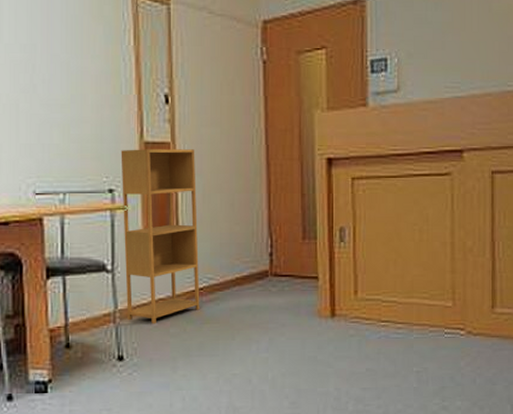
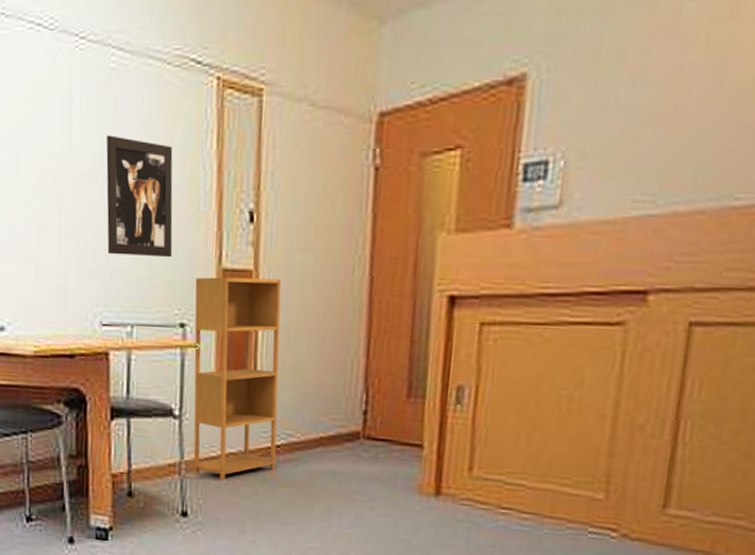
wall art: none [35,31,99,134] -> present [106,135,173,258]

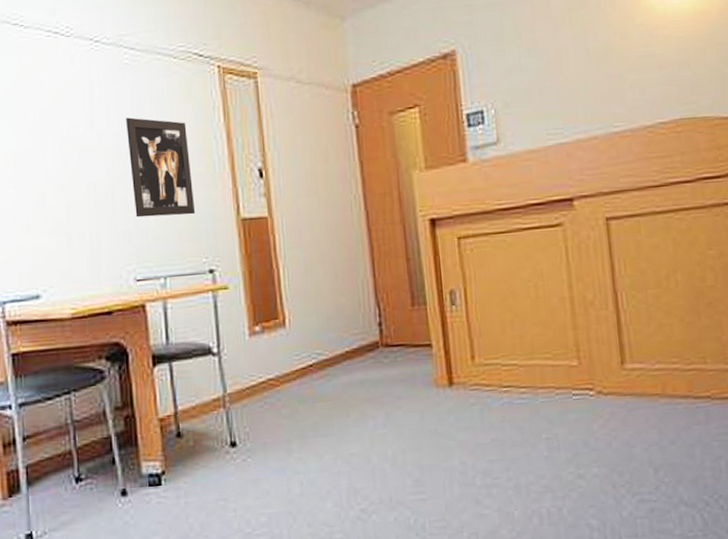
shelving unit: present [193,277,282,481] -> none [218,222,311,407]

